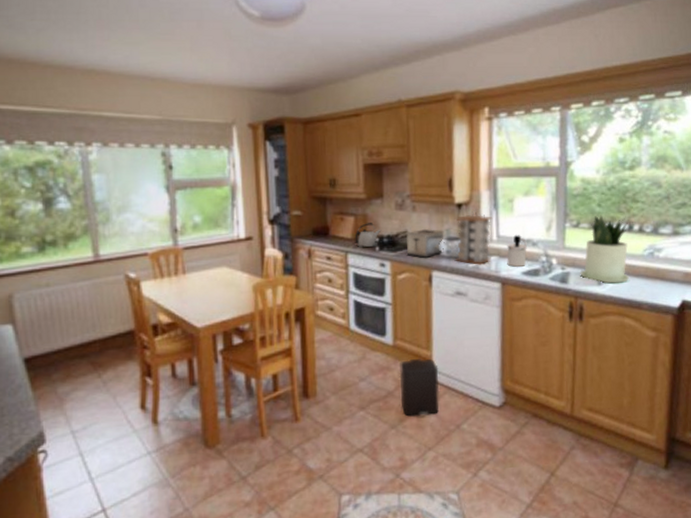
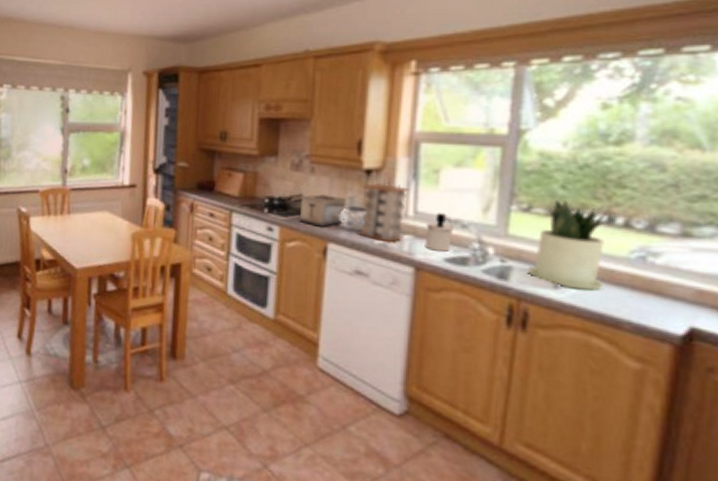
kettle: present [355,223,382,248] -> none [241,181,273,209]
pedal bin: present [399,359,440,417] -> none [276,339,326,407]

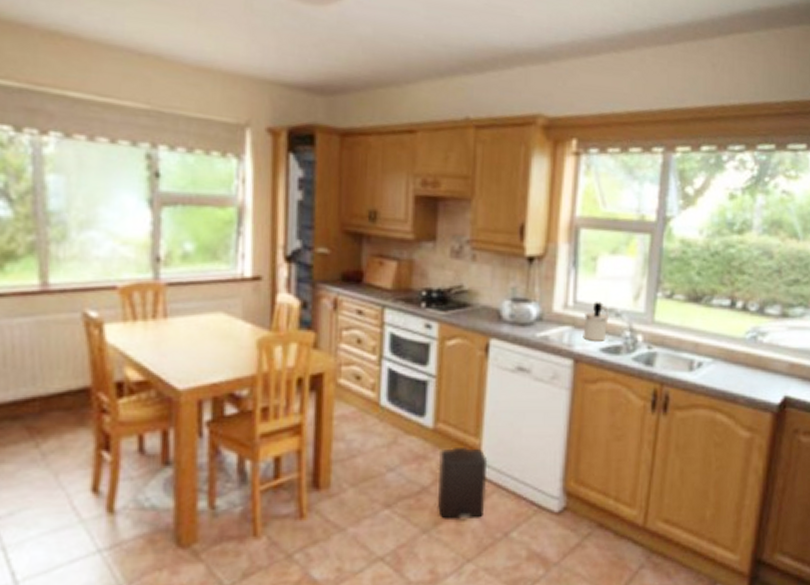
pedal bin: none [276,339,326,407] -> present [437,448,488,519]
toaster: present [299,194,347,228] -> none [460,285,509,323]
spice rack: present [358,177,410,243] -> none [520,265,570,335]
planter: present [527,199,610,291] -> none [669,285,733,370]

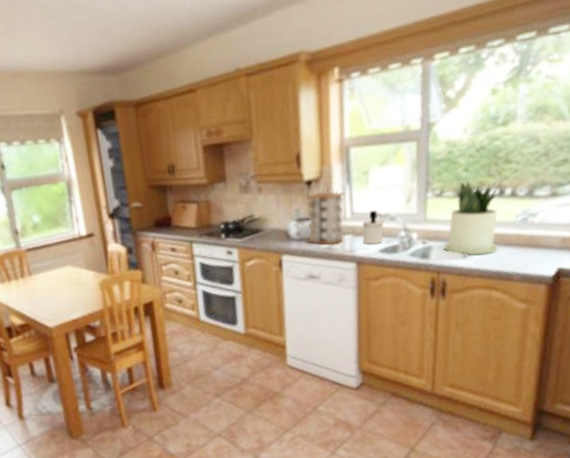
pedal bin: present [437,448,488,519] -> none [253,345,295,402]
spice rack: none [520,265,570,335] -> present [306,185,345,246]
planter: none [669,285,733,370] -> present [443,180,501,255]

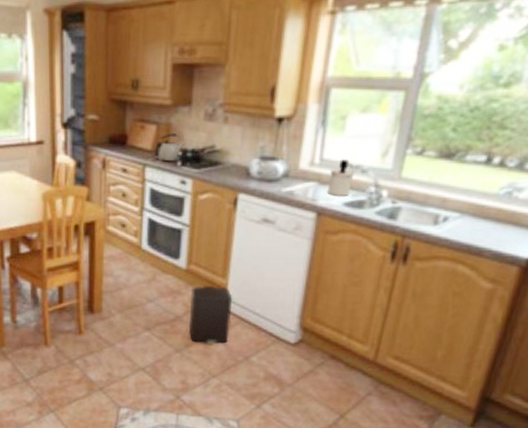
kettle: none [198,209,227,236] -> present [155,133,186,162]
pedal bin: none [253,345,295,402] -> present [188,286,233,344]
spice rack: present [306,185,345,246] -> none [267,125,318,191]
planter: present [443,180,501,255] -> none [413,142,490,225]

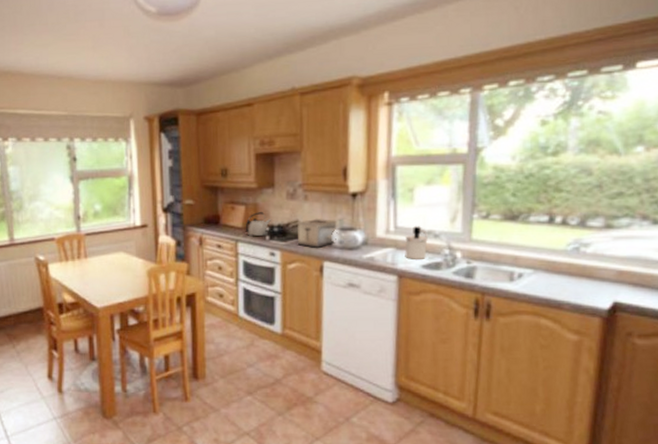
pedal bin: present [188,286,233,344] -> none [287,349,329,405]
toaster: none [211,145,258,179] -> present [297,219,337,249]

